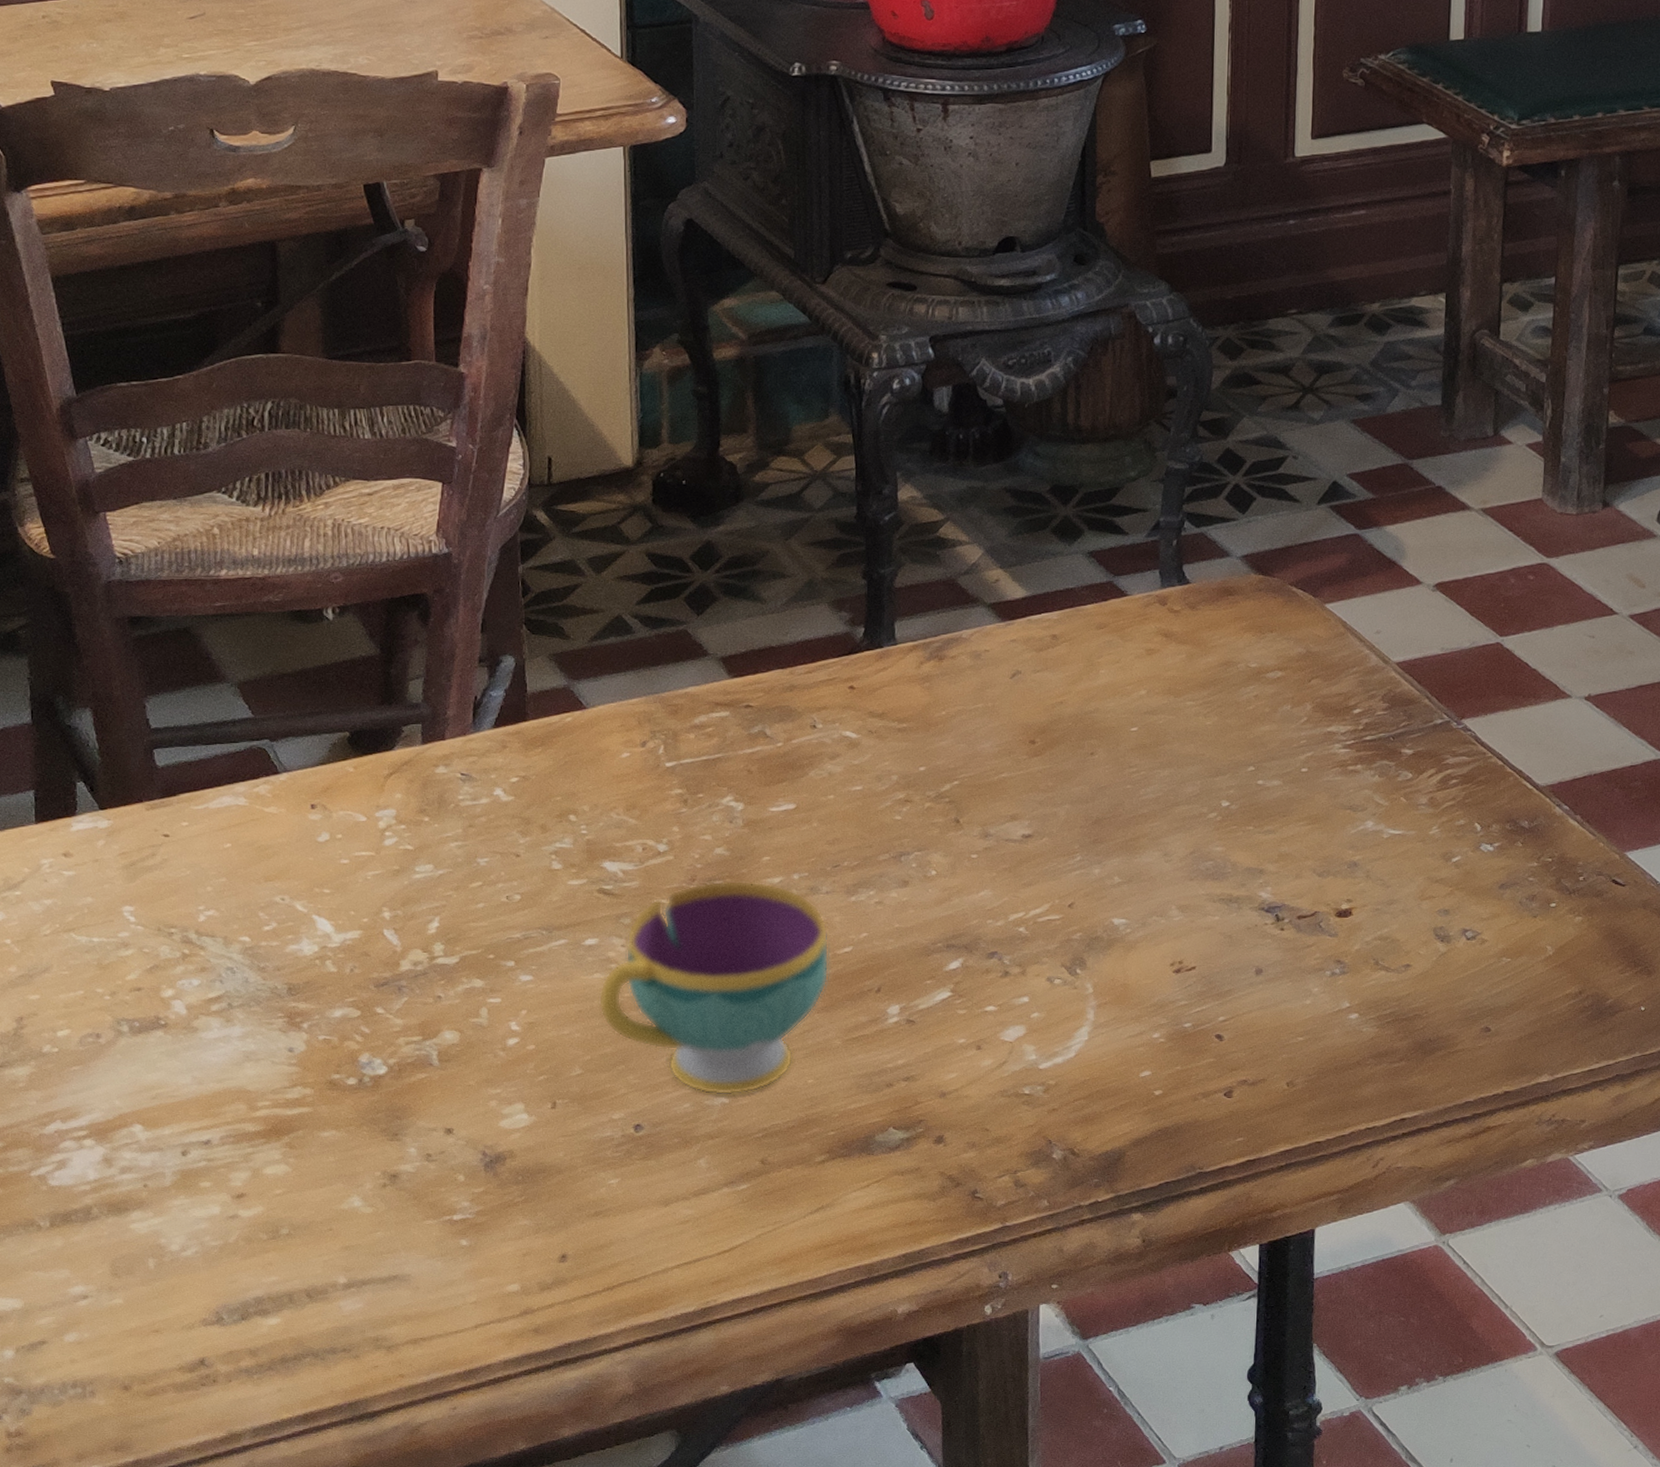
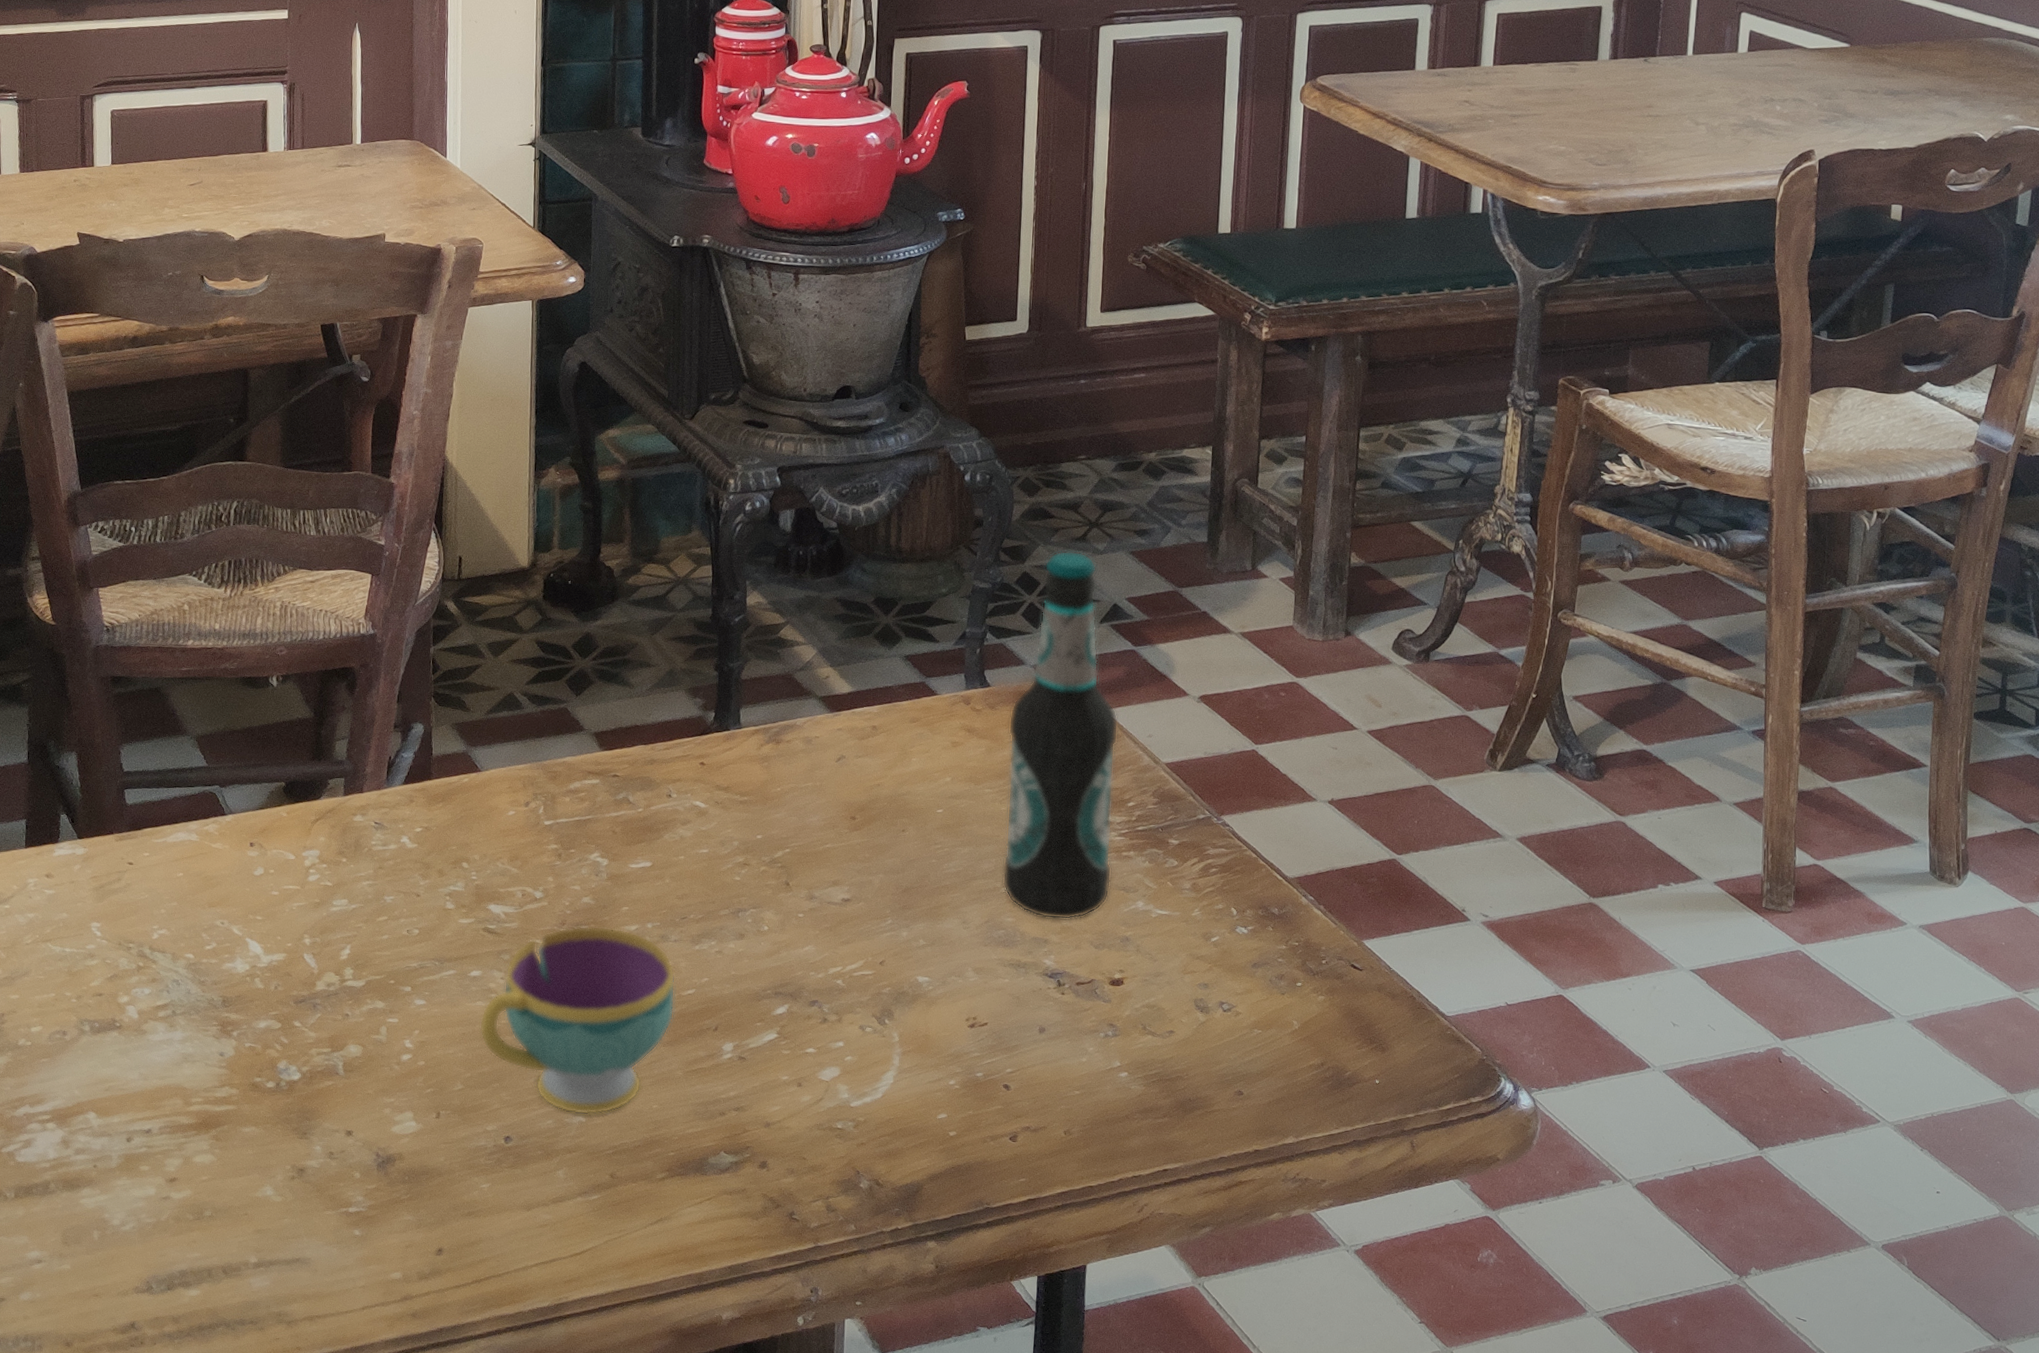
bottle: none [1209,422,1341,846] -> present [1002,550,1119,920]

